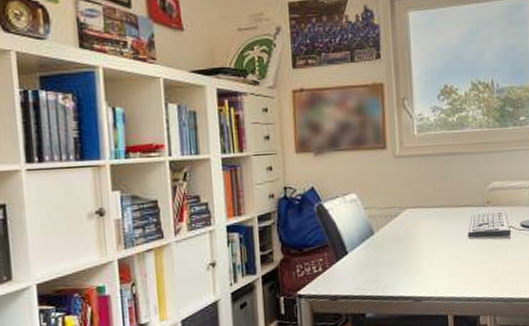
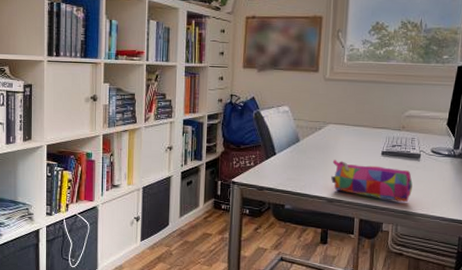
pencil case: none [415,249,506,289] -> present [331,159,413,202]

